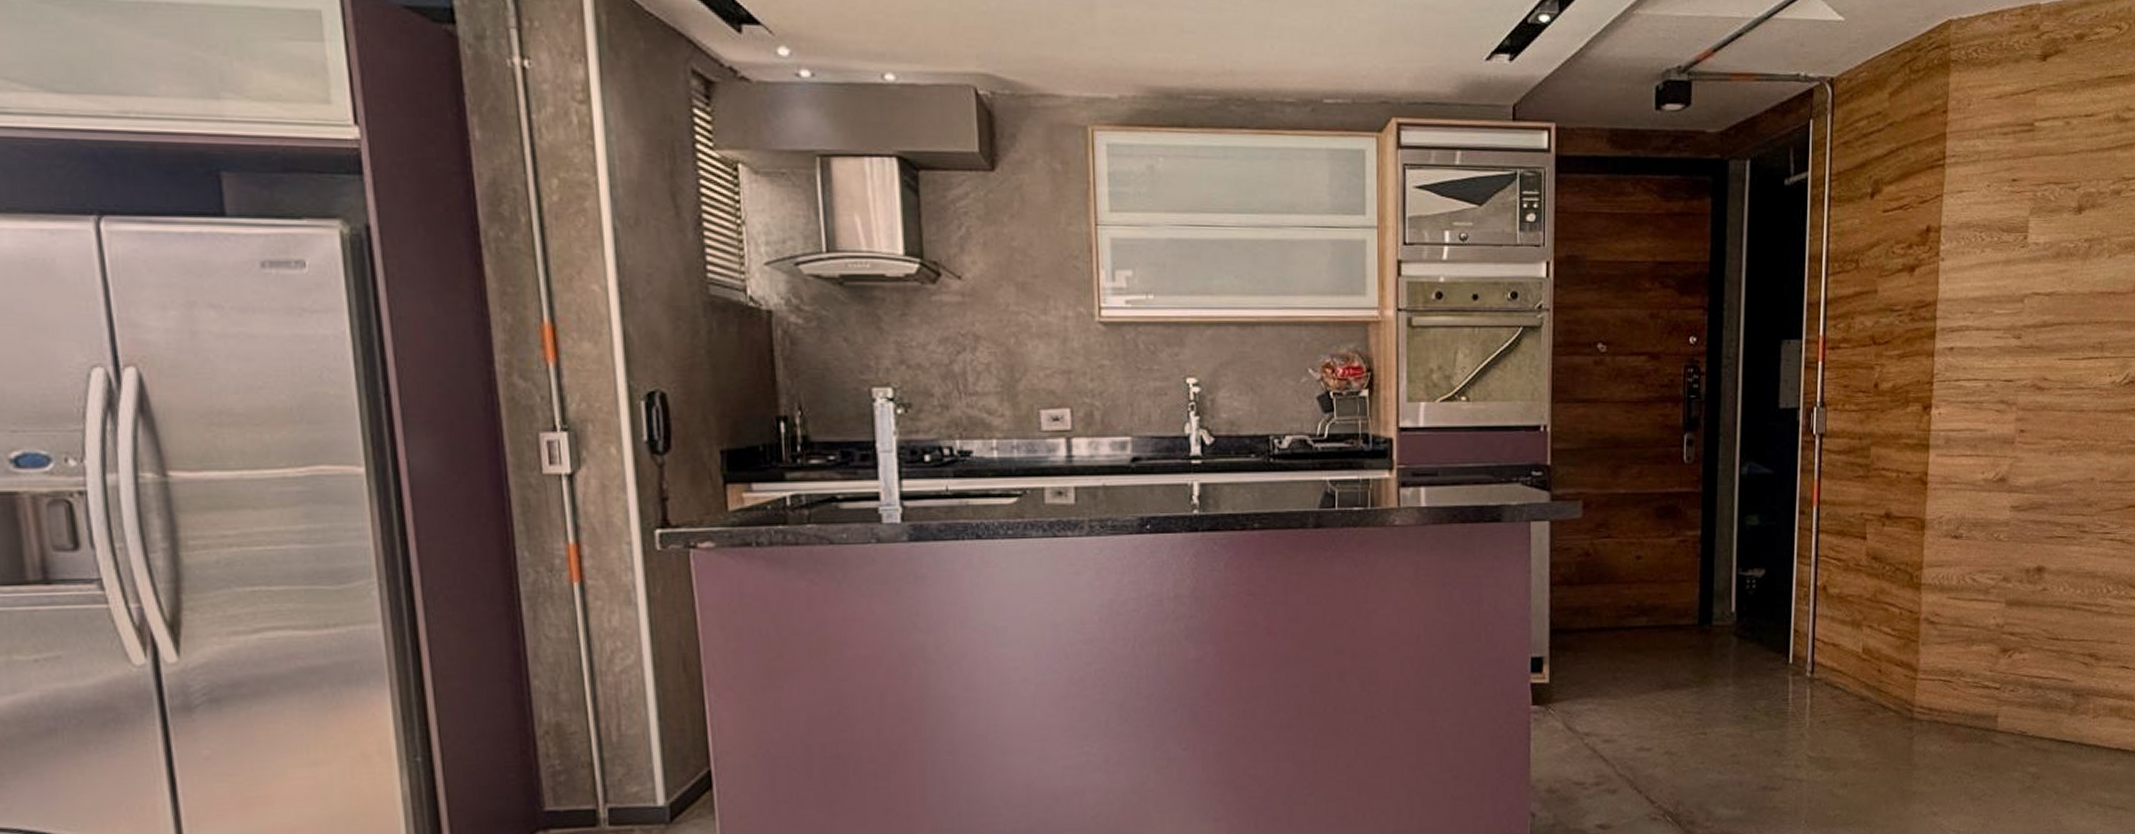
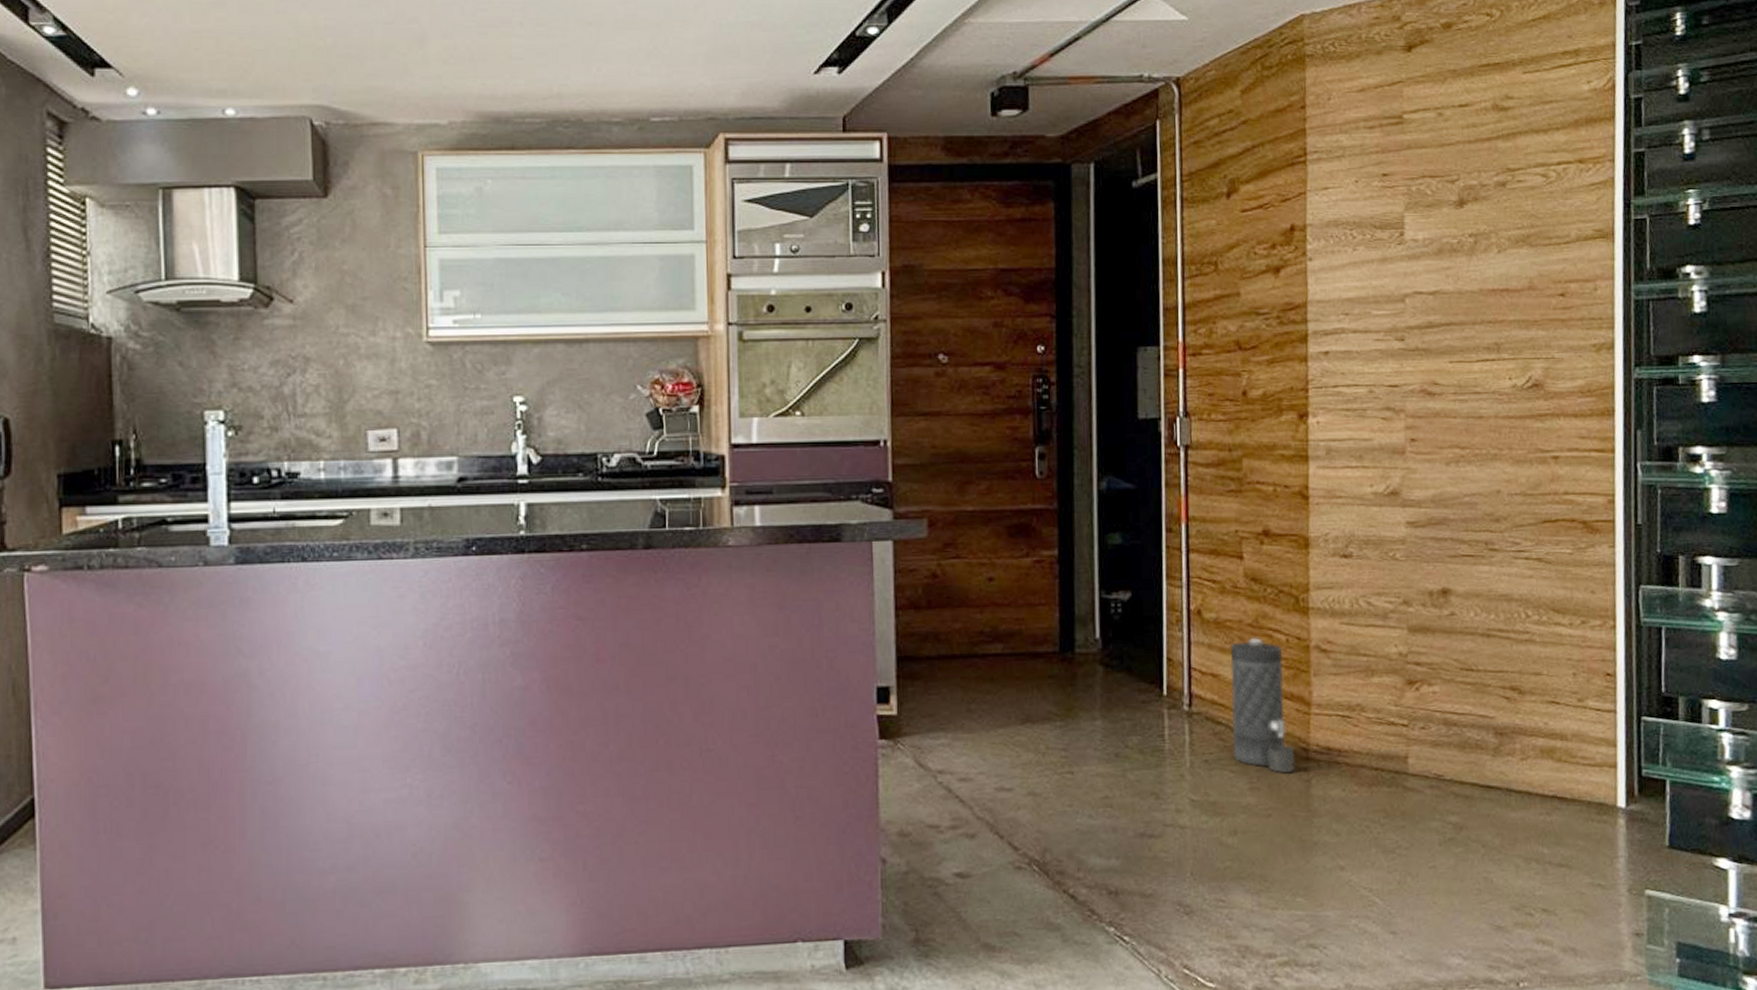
canister: none [1848,611,1901,732] -> present [1231,638,1296,774]

